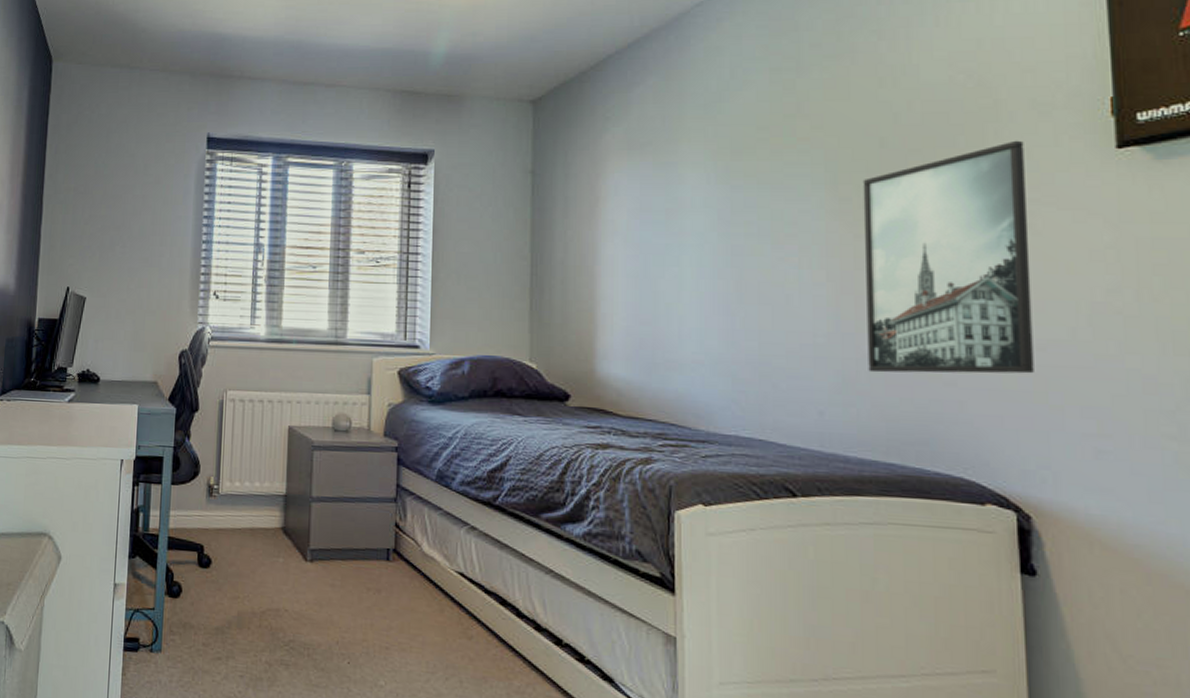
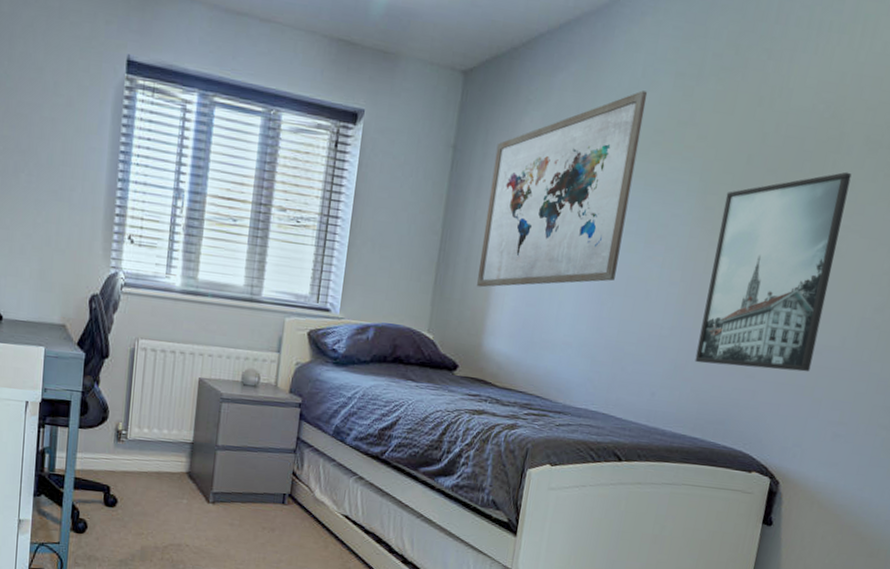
wall art: none [577,91,742,309] -> present [477,90,648,288]

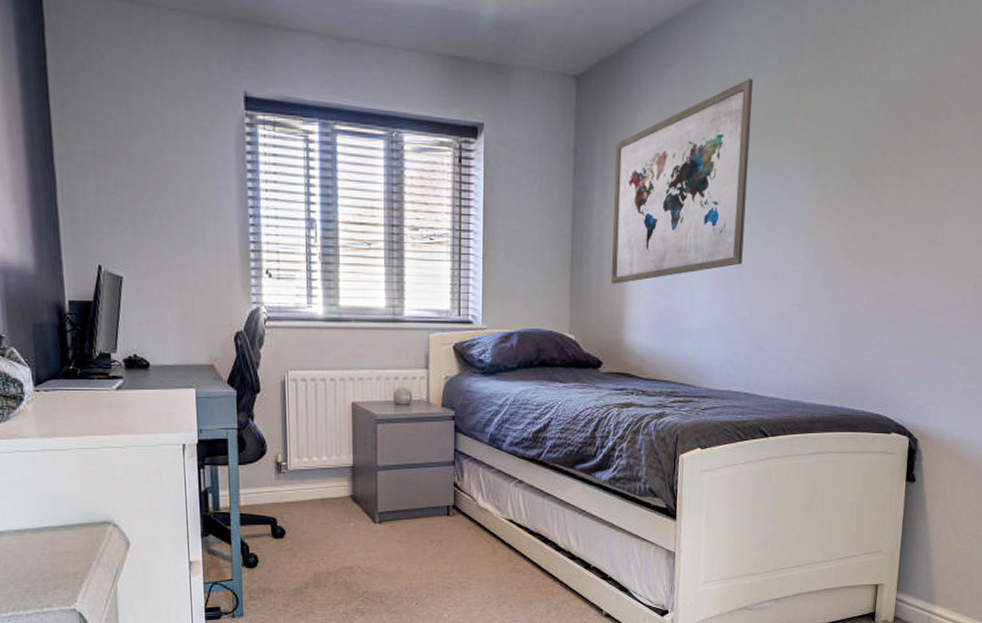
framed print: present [695,171,852,372] -> none [826,137,953,335]

